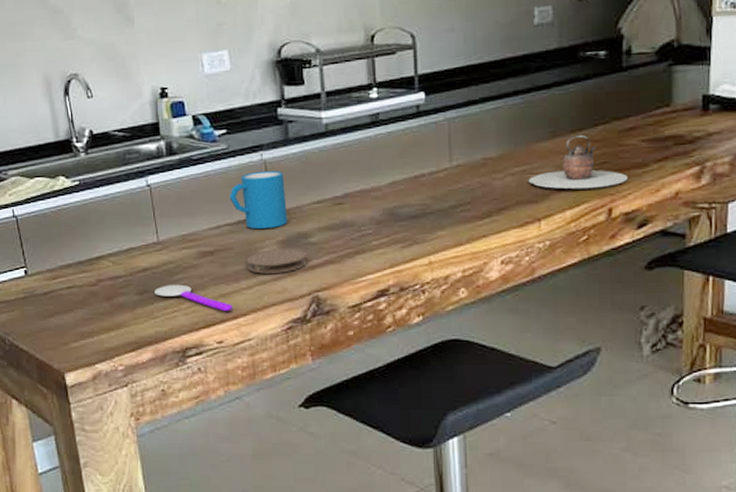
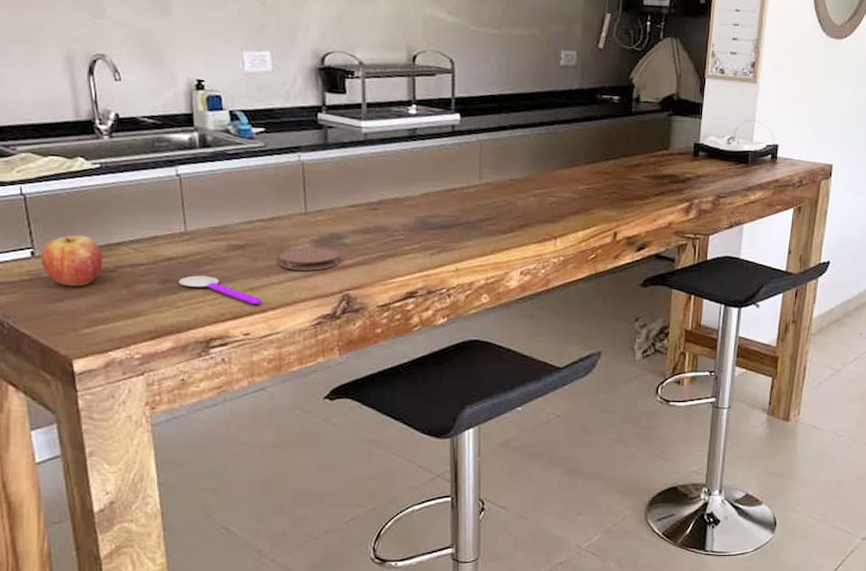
fruit: none [33,251,86,302] -> present [41,235,103,287]
mug: present [229,170,287,230] -> none [263,171,322,228]
teapot: present [528,134,628,190] -> none [547,166,631,214]

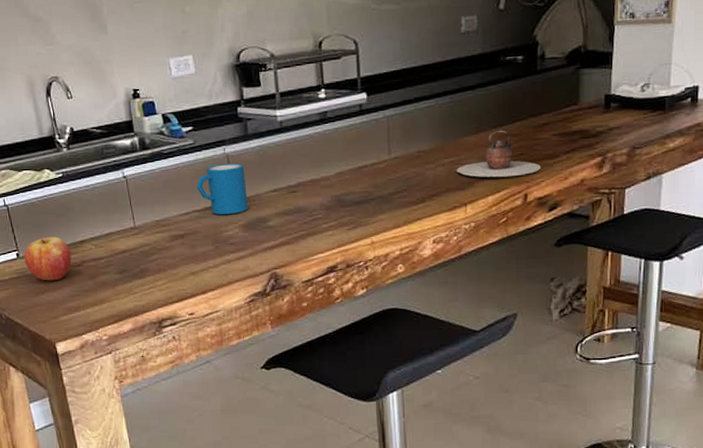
spoon: present [179,275,262,304] -> none [133,264,202,287]
mug: none [263,171,322,228] -> present [196,163,248,215]
coaster: present [278,247,340,271] -> none [213,232,266,254]
teapot: none [547,166,631,214] -> present [456,130,541,178]

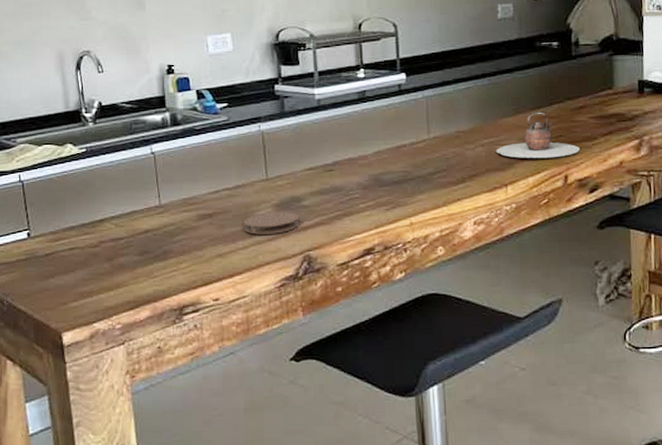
fruit: present [24,236,72,281] -> none [36,214,89,263]
mug: present [196,163,248,215] -> none [228,140,282,194]
coaster: none [213,232,266,254] -> present [243,211,300,235]

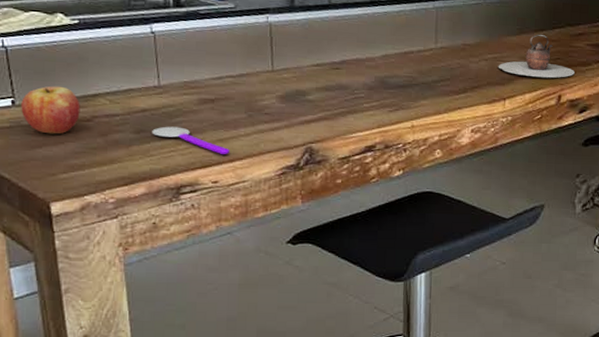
fruit: none [36,214,89,263] -> present [21,86,81,134]
spoon: none [155,245,230,270] -> present [152,126,230,154]
coaster: present [243,211,300,235] -> none [246,103,304,124]

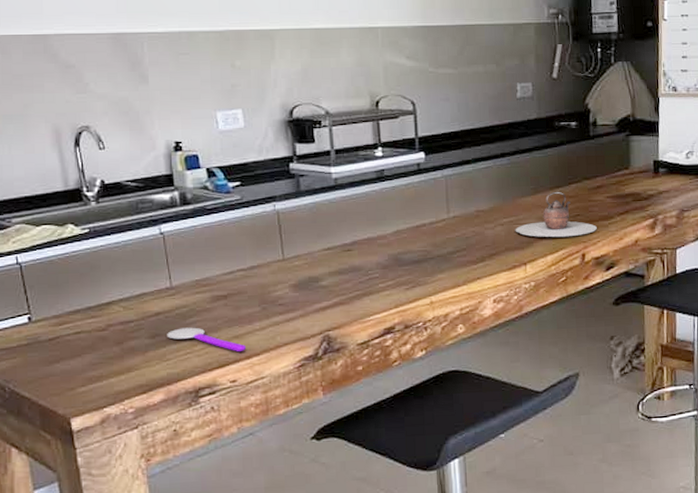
fruit: present [21,86,81,134] -> none [37,297,95,348]

